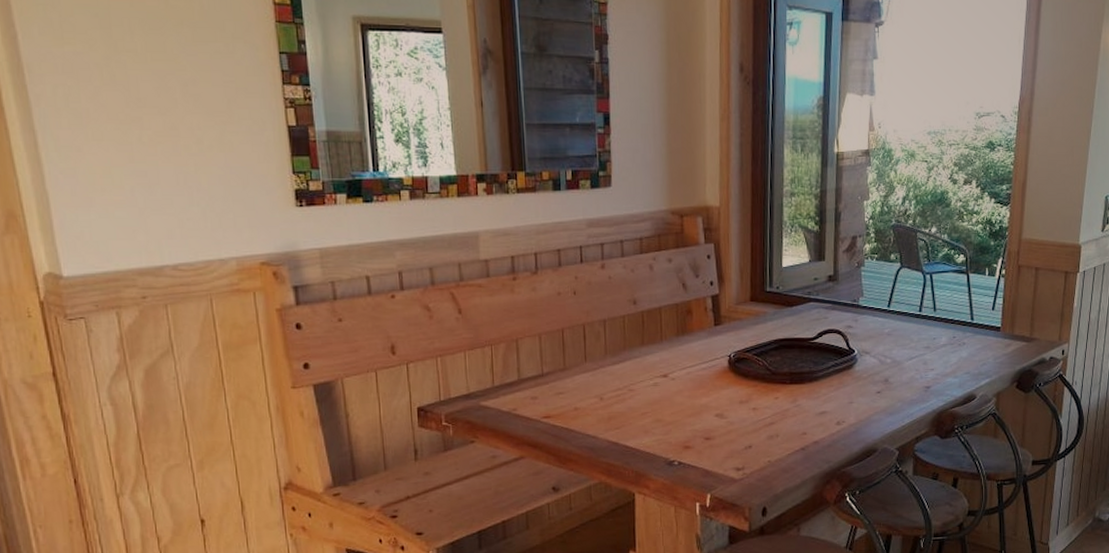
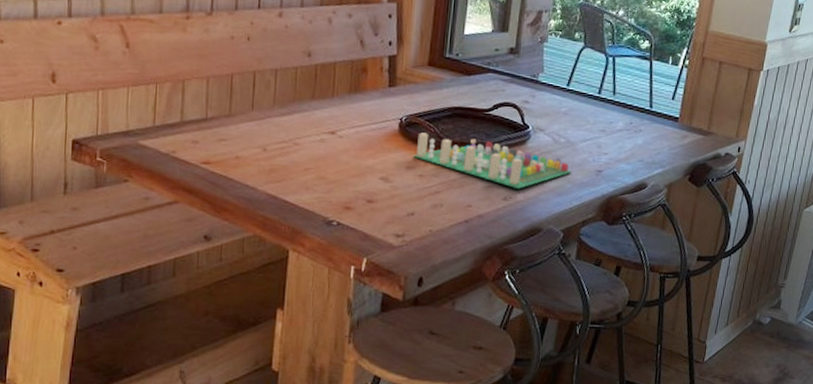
board game: none [745,367,901,413] -> present [413,132,573,190]

